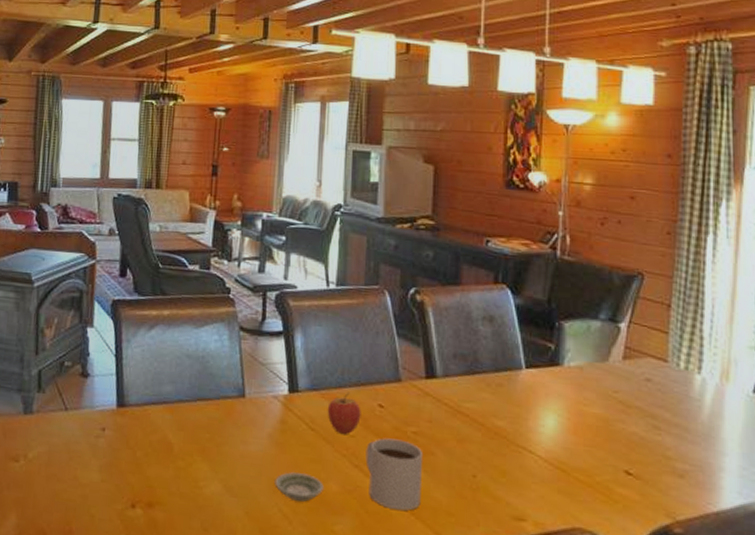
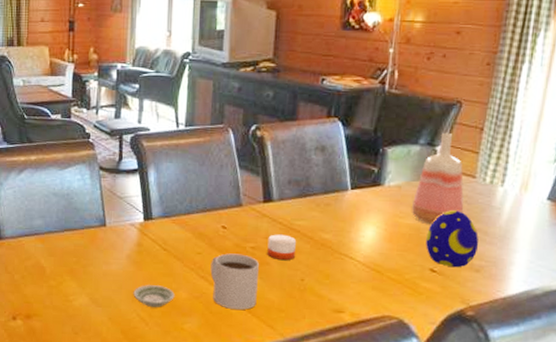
fruit: present [327,391,361,435] -> none [177,217,207,253]
candle: none [432,417,465,450] -> present [267,234,296,260]
vase: none [598,307,658,415] -> present [412,132,464,224]
decorative egg: none [617,399,678,471] -> present [426,210,479,268]

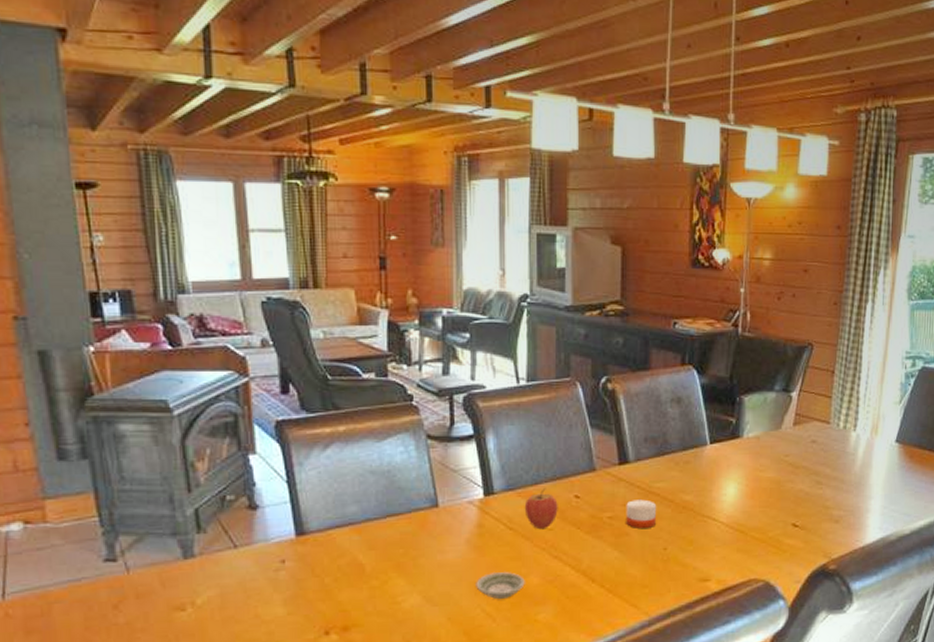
fruit: none [177,217,207,253] -> present [524,487,558,530]
mug: present [210,253,259,310] -> none [564,526,617,591]
vase: present [412,132,464,224] -> none [772,377,821,476]
decorative egg: present [426,210,479,268] -> none [787,459,836,520]

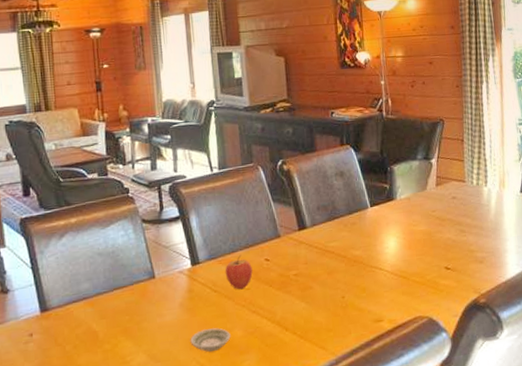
candle: present [626,499,656,528] -> none [307,257,333,282]

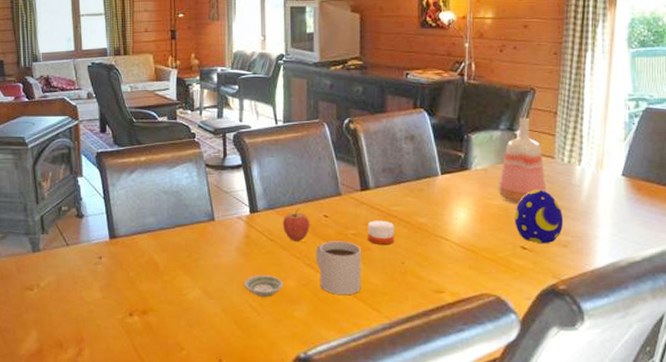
mug: none [260,282,307,338] -> present [315,241,361,295]
candle: none [307,257,333,282] -> present [368,220,394,244]
vase: none [421,146,462,228] -> present [499,117,547,204]
decorative egg: none [437,212,478,263] -> present [515,190,563,244]

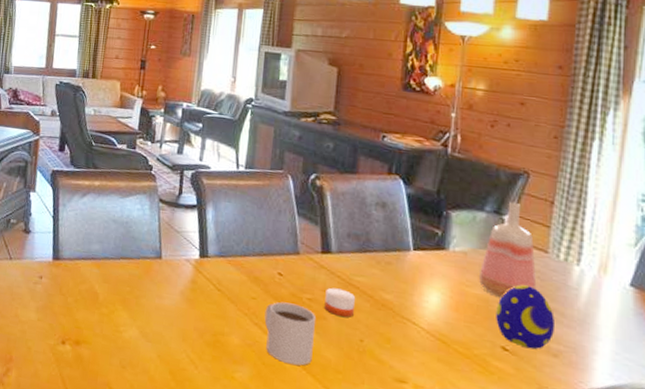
saucer: present [244,275,283,297] -> none [184,324,227,351]
fruit: present [282,207,310,242] -> none [232,260,263,297]

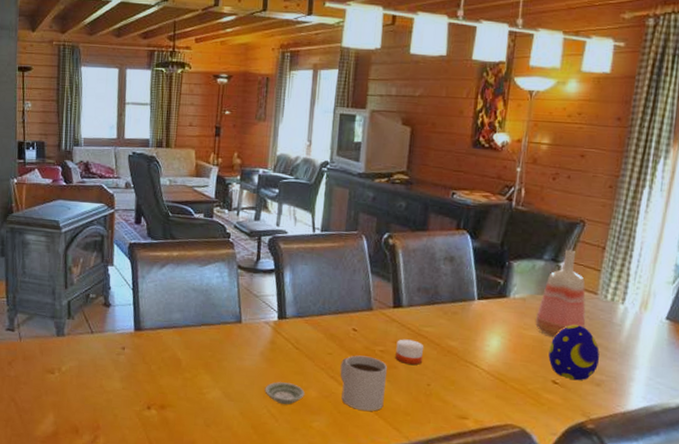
saucer: none [184,324,227,351] -> present [265,382,305,405]

